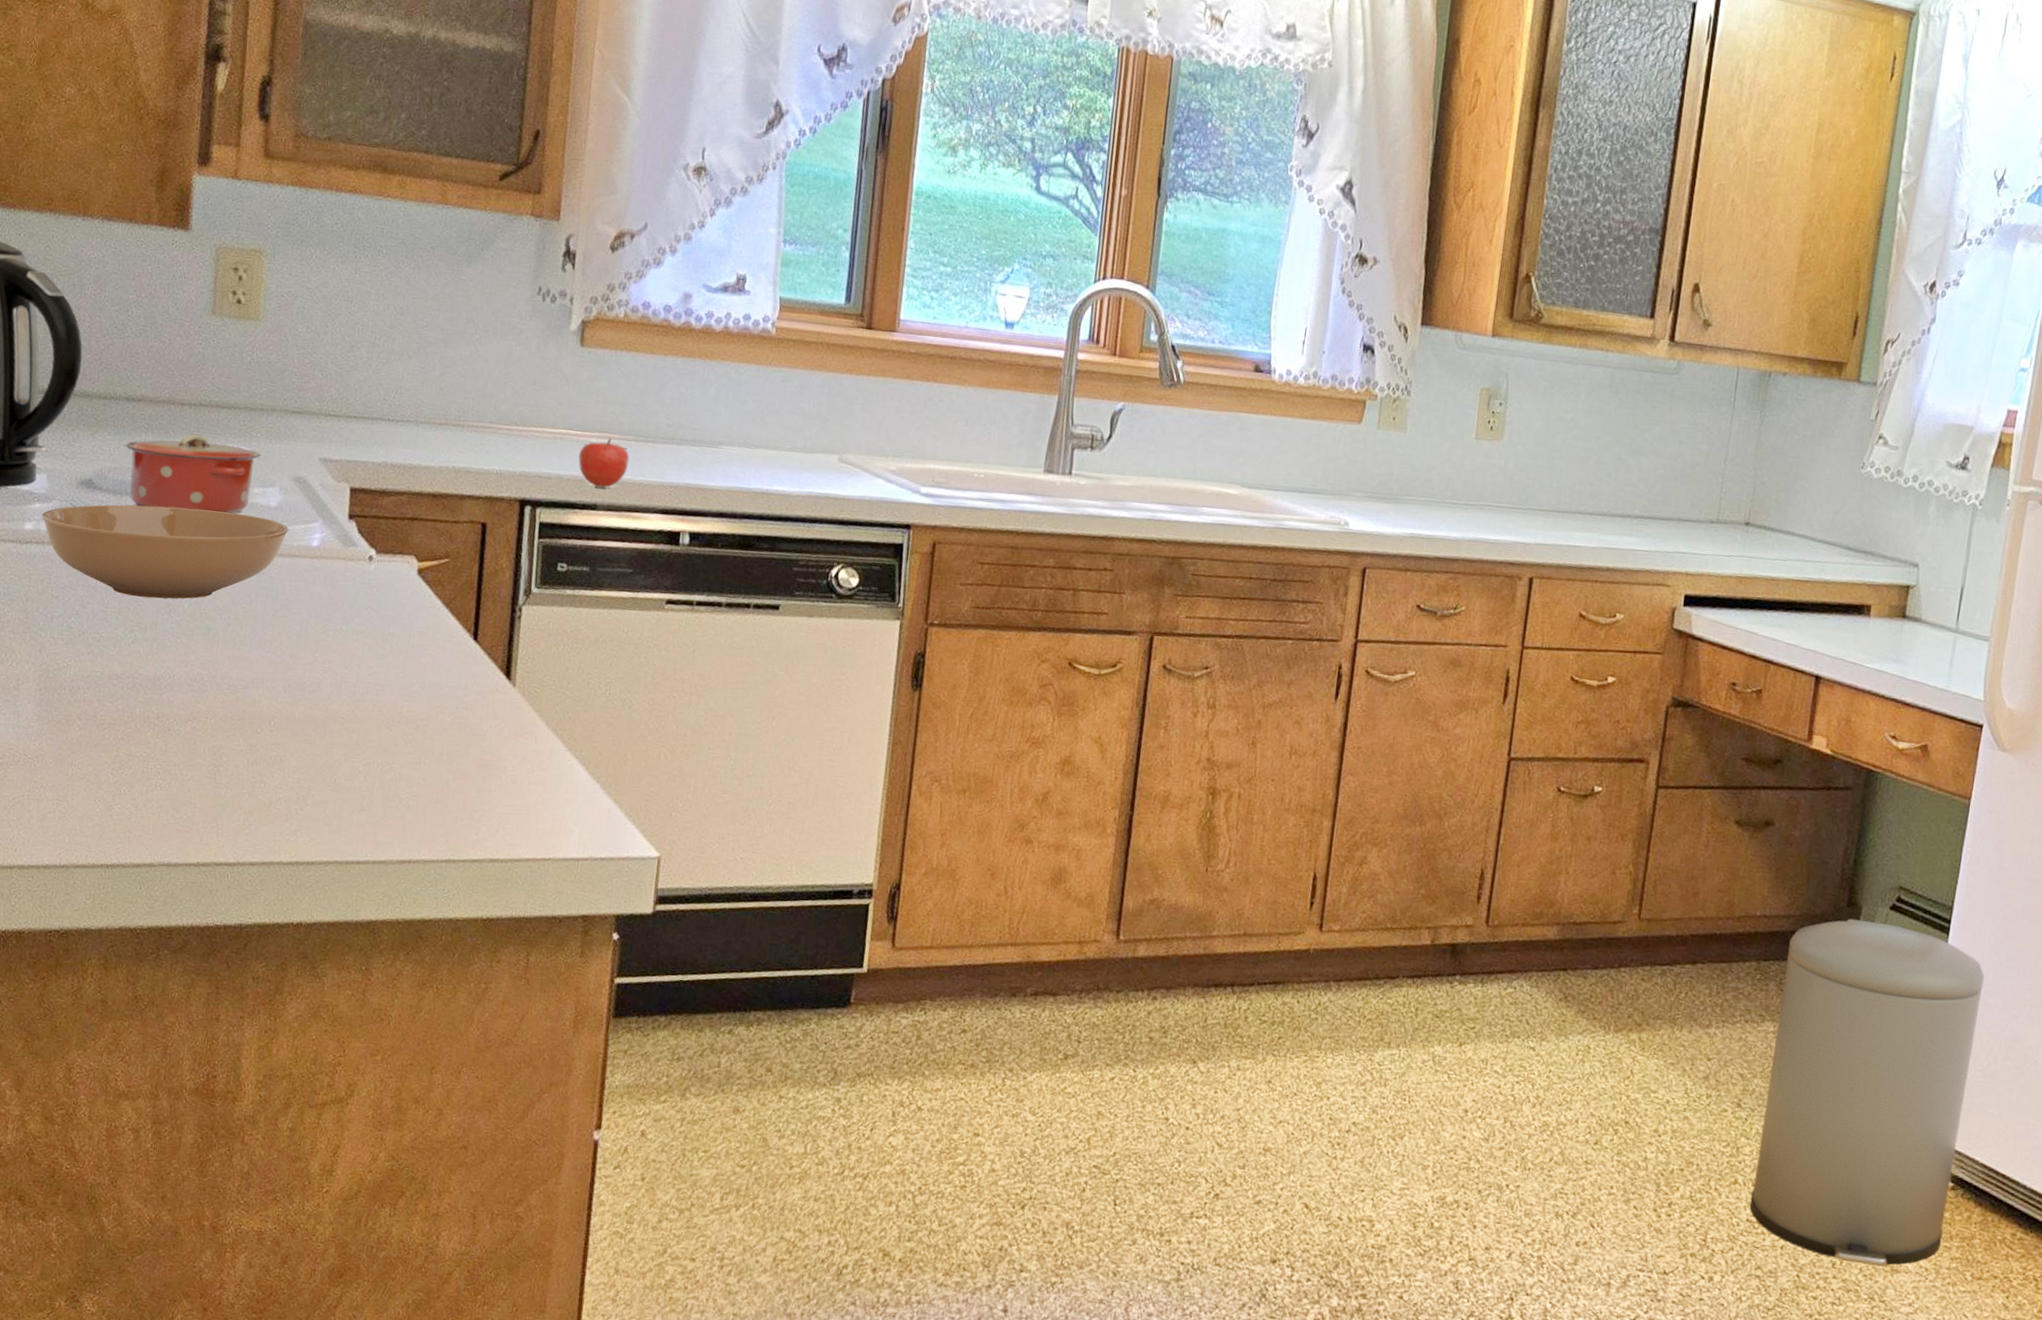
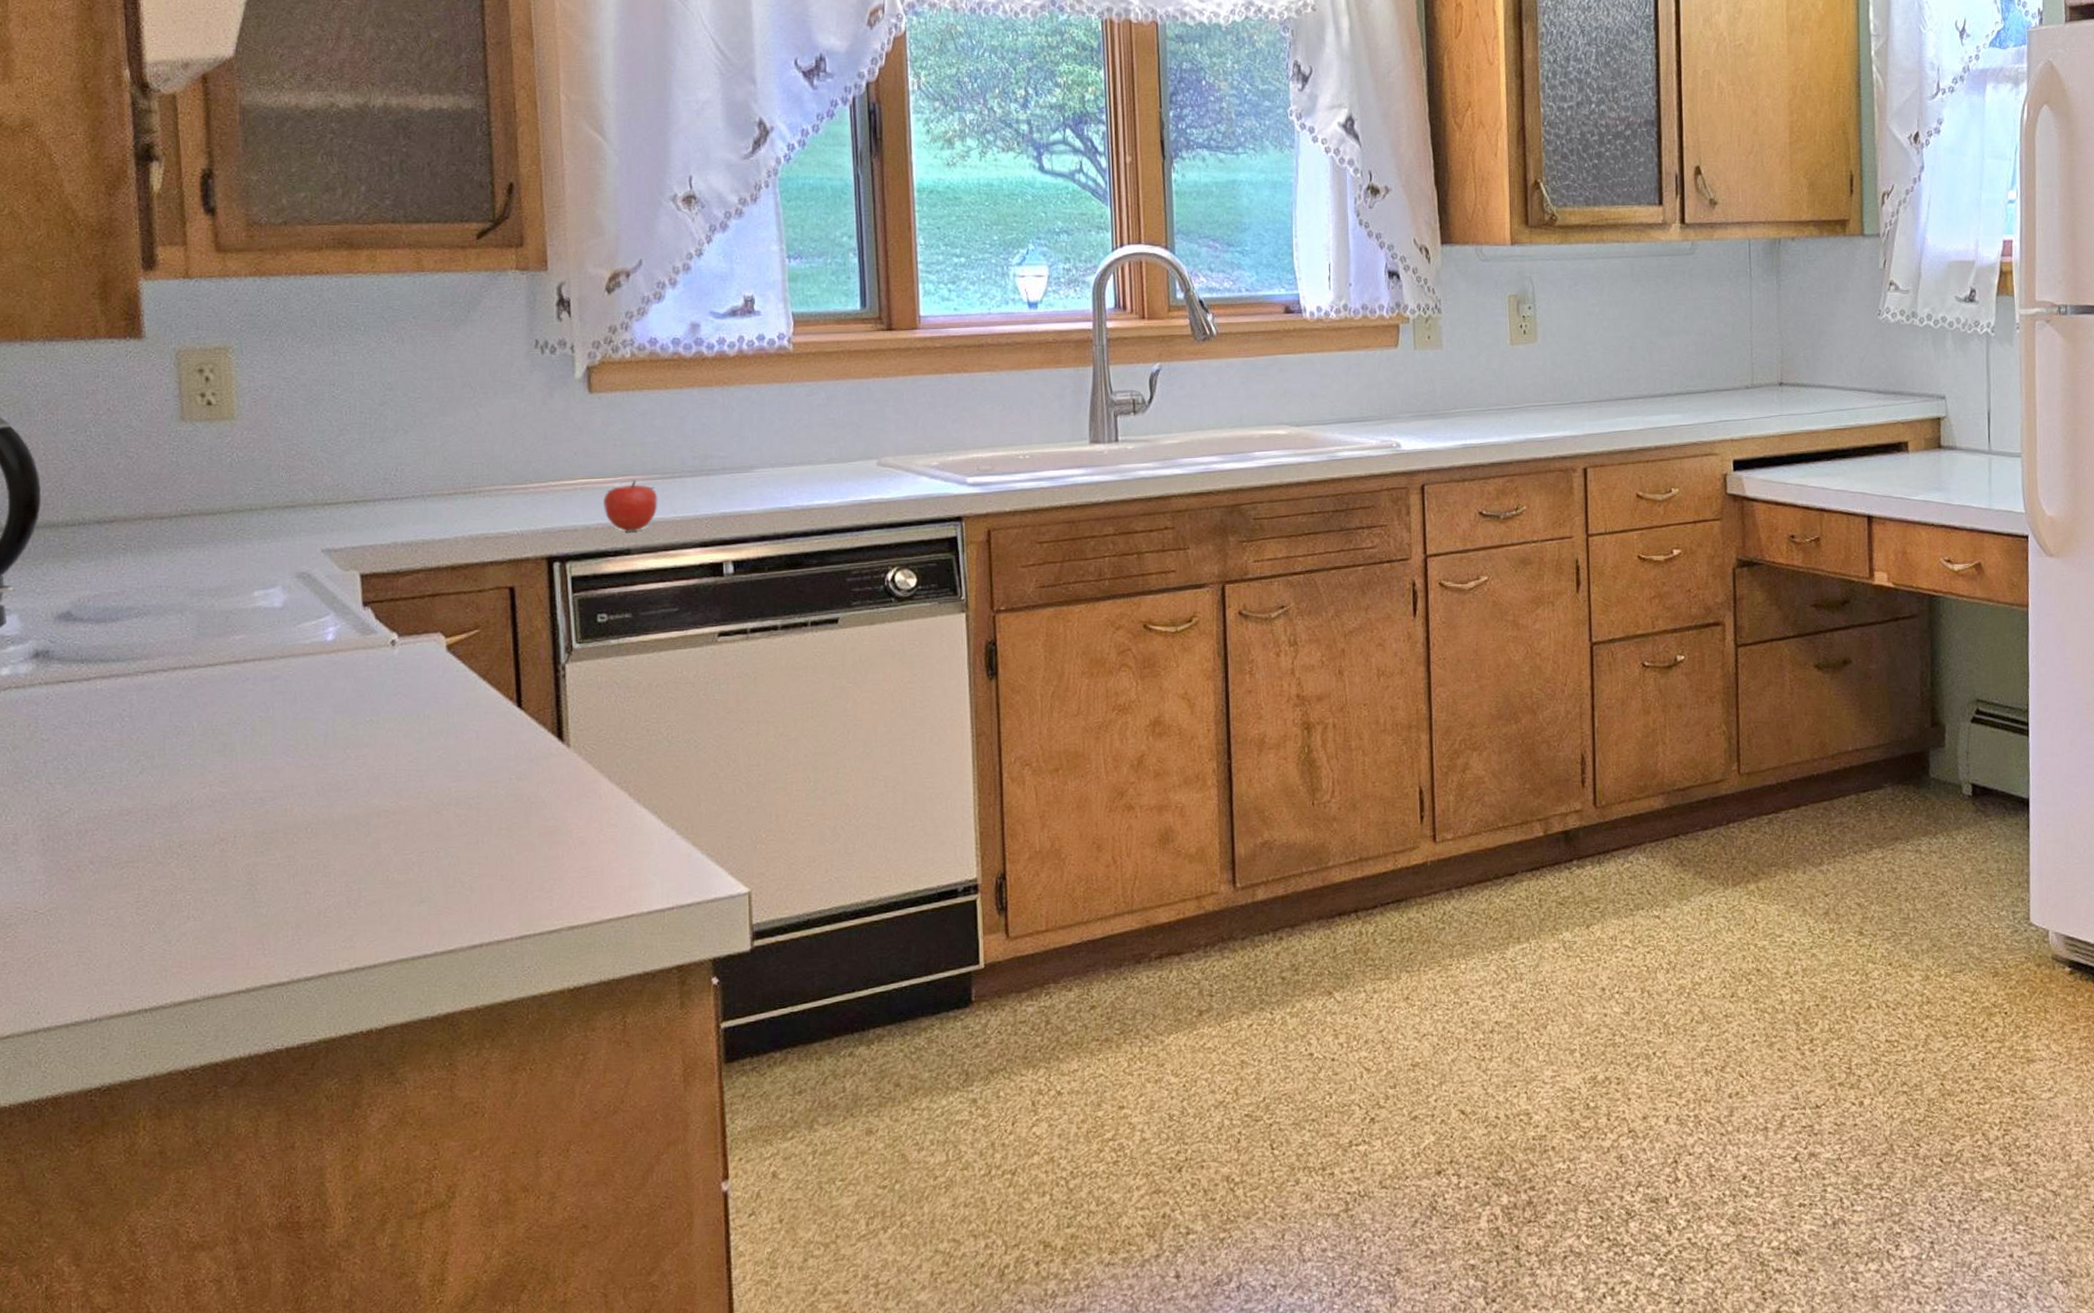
bowl: present [42,504,289,599] -> none [18,620,298,725]
casserole: present [125,434,261,514] -> none [102,546,257,631]
pedal bin: present [1749,918,1985,1267] -> none [1883,736,2069,1062]

